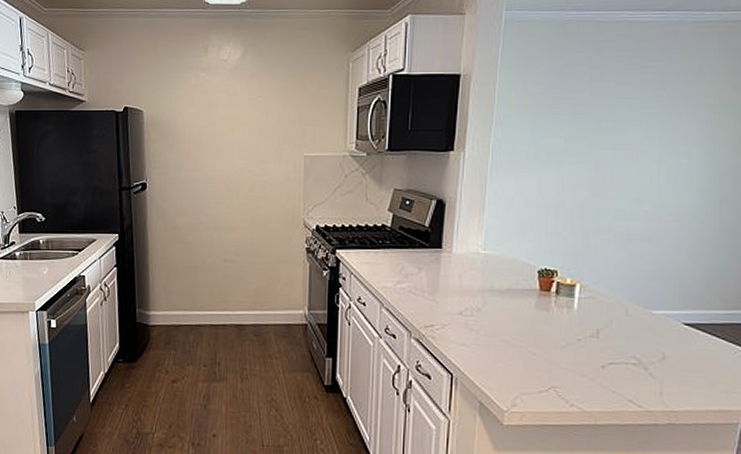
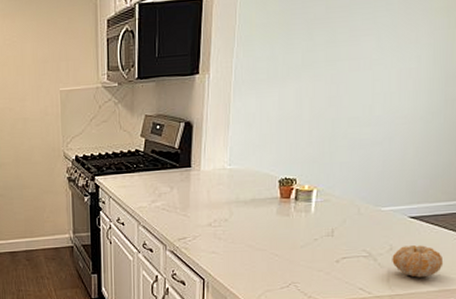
fruit: none [665,356,724,394] -> present [392,245,444,278]

